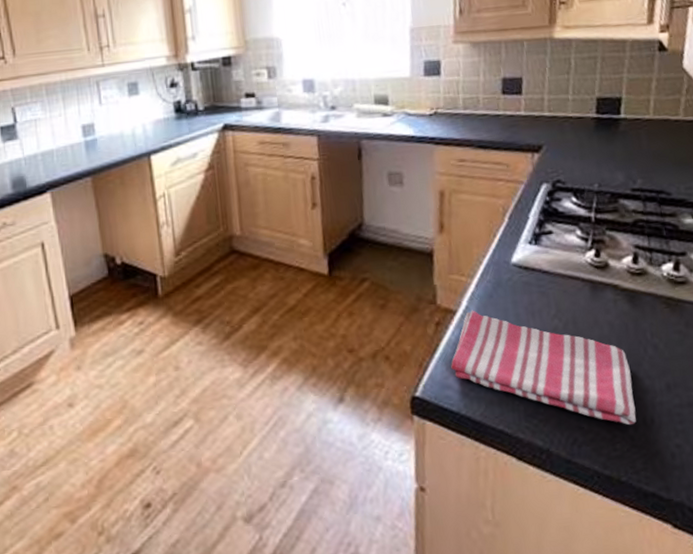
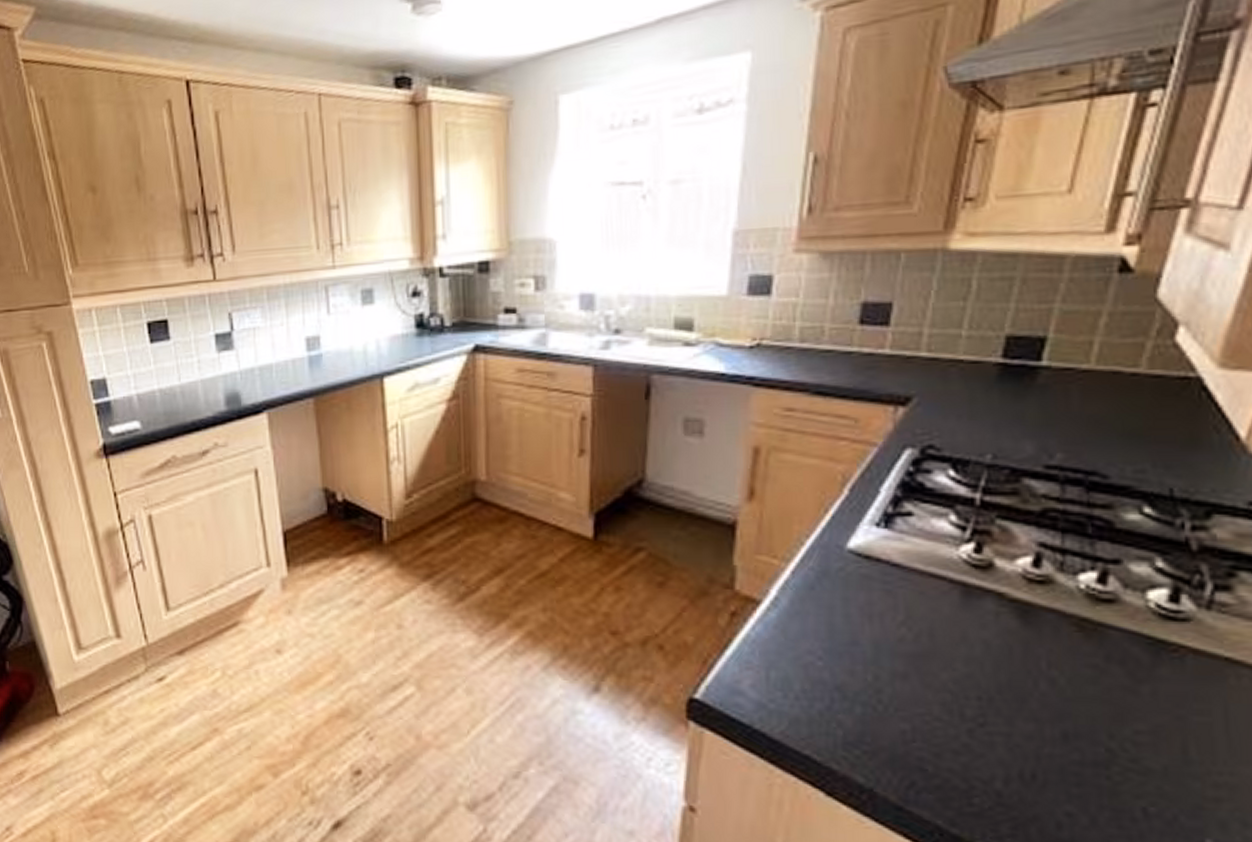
dish towel: present [451,310,636,426] -> none [746,602,1010,778]

